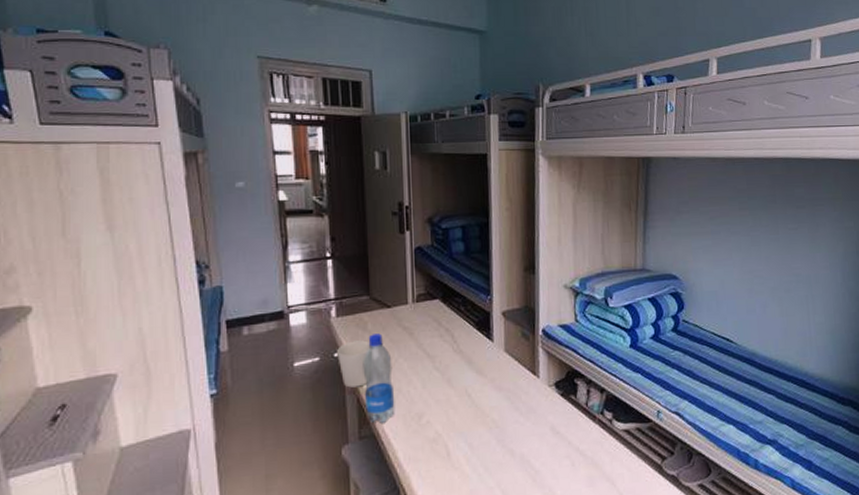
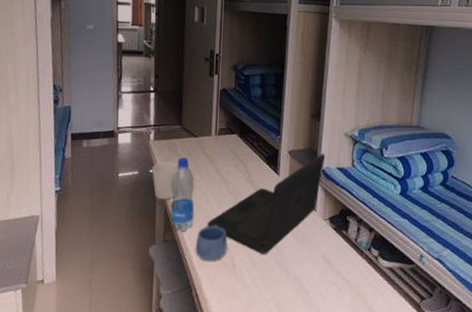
mug: none [399,409,439,454] -> present [195,225,228,261]
laptop: none [411,310,545,436] -> present [207,153,326,254]

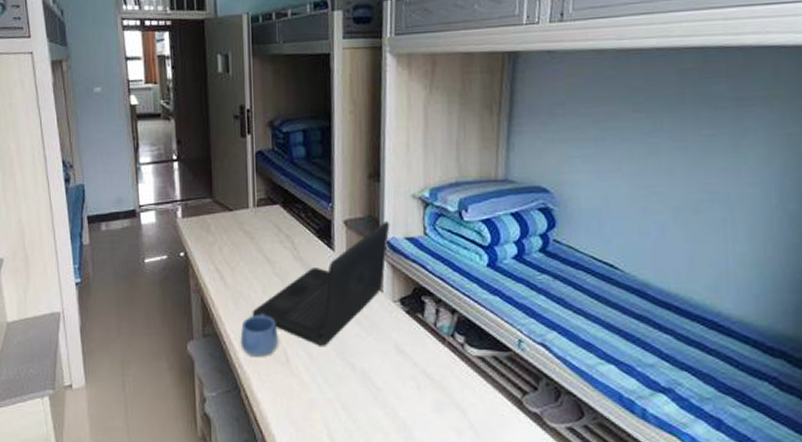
dixie cup: present [152,161,178,200] -> none [183,242,213,287]
bottle: present [170,157,195,232] -> none [206,236,237,323]

